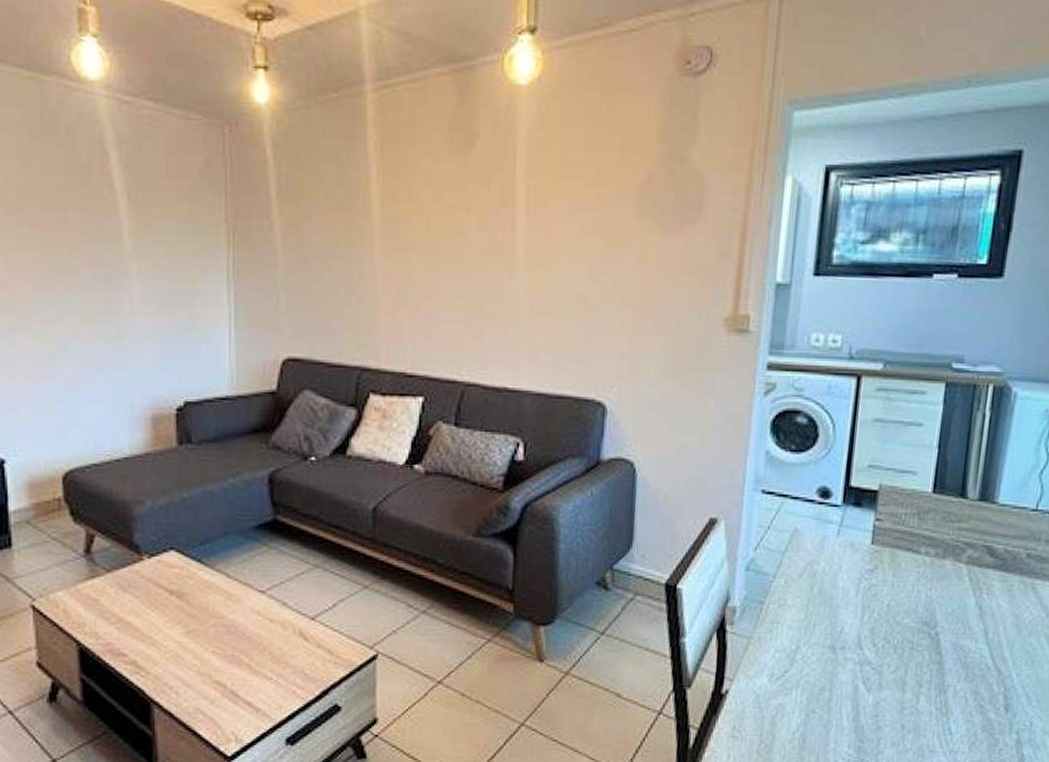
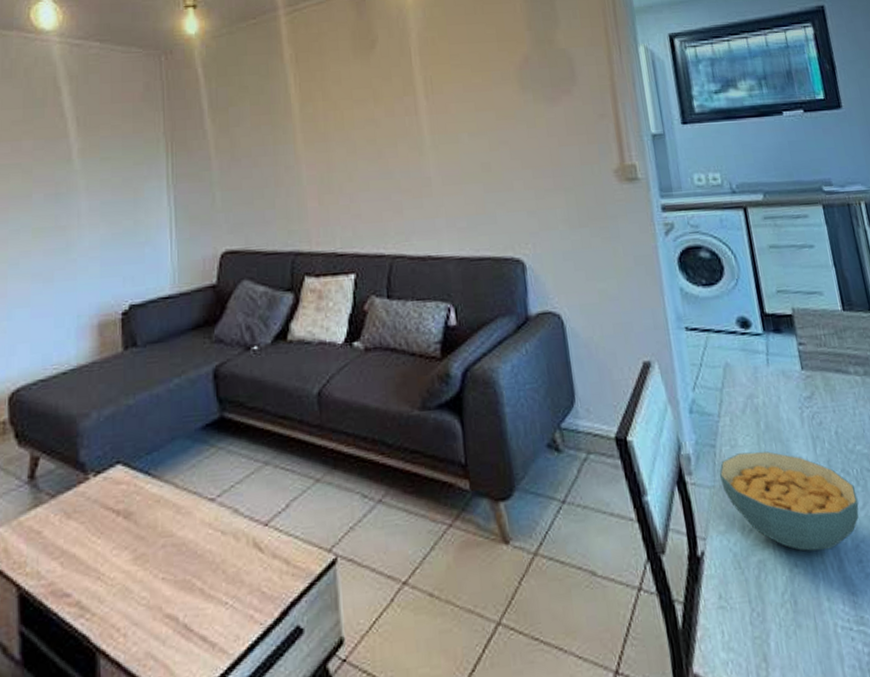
cereal bowl: none [760,612,892,703] -> present [719,451,859,552]

